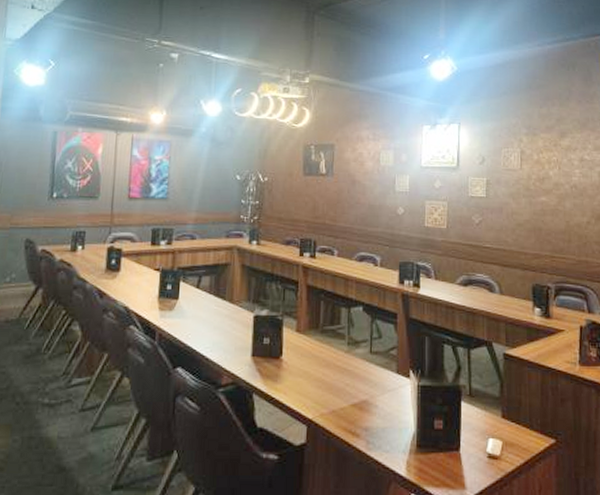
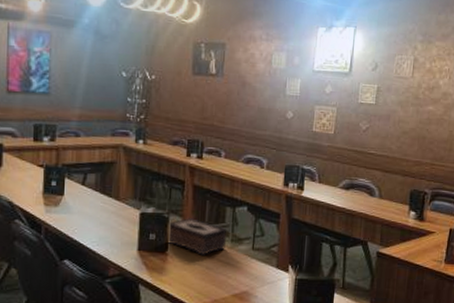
tissue box: none [280,319,343,360] -> present [166,217,227,255]

